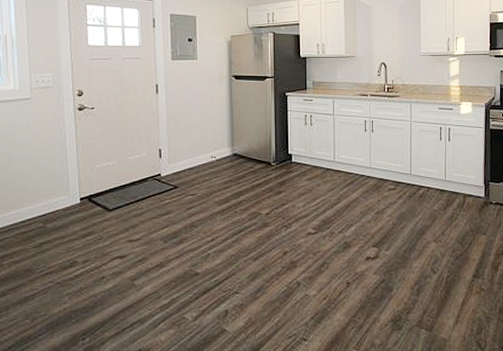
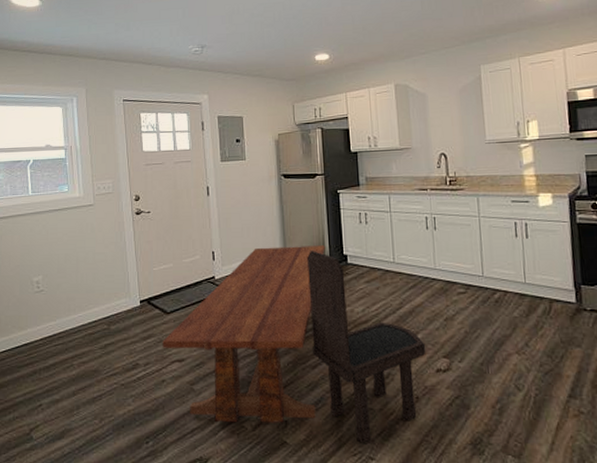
dining table: none [103,145,271,315] -> present [162,245,325,423]
dining chair: none [253,150,358,327] -> present [306,251,426,443]

